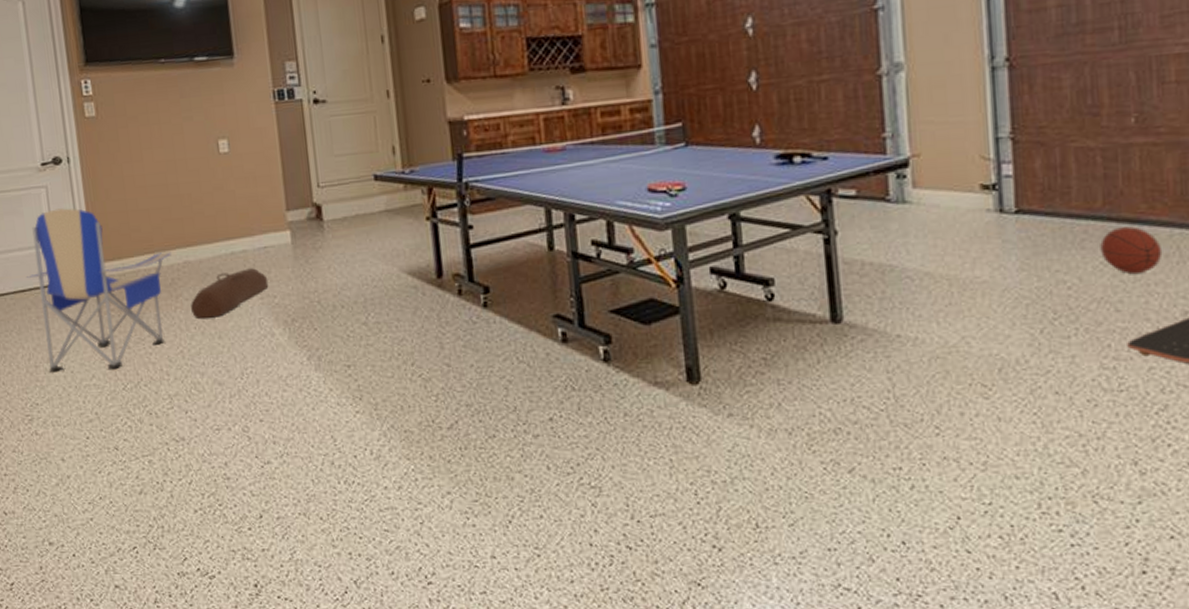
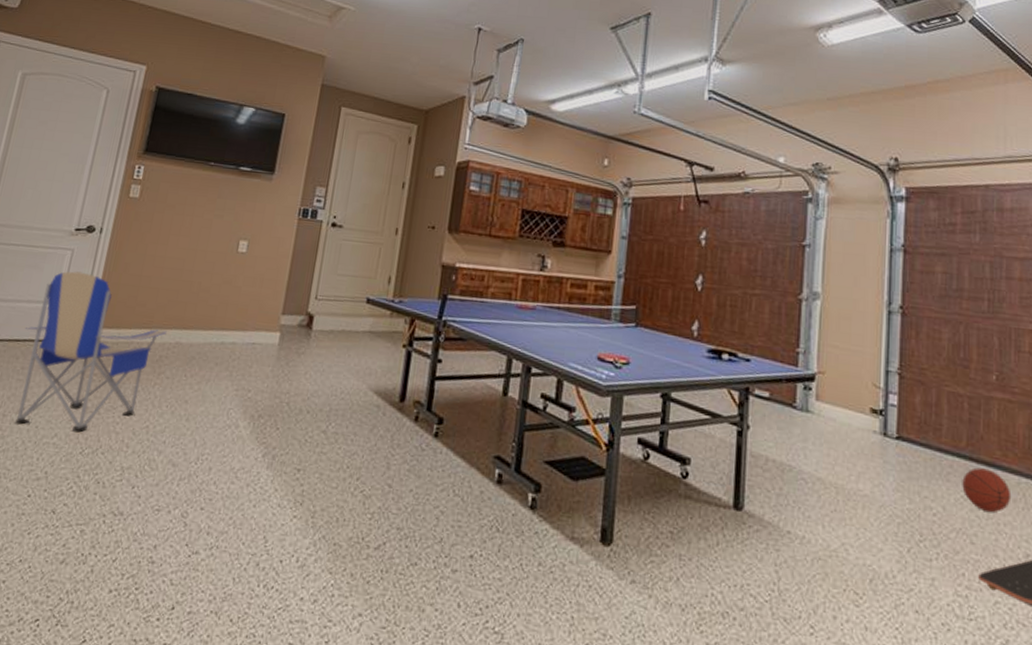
duffel bag: present [190,268,269,318] -> none [168,359,248,400]

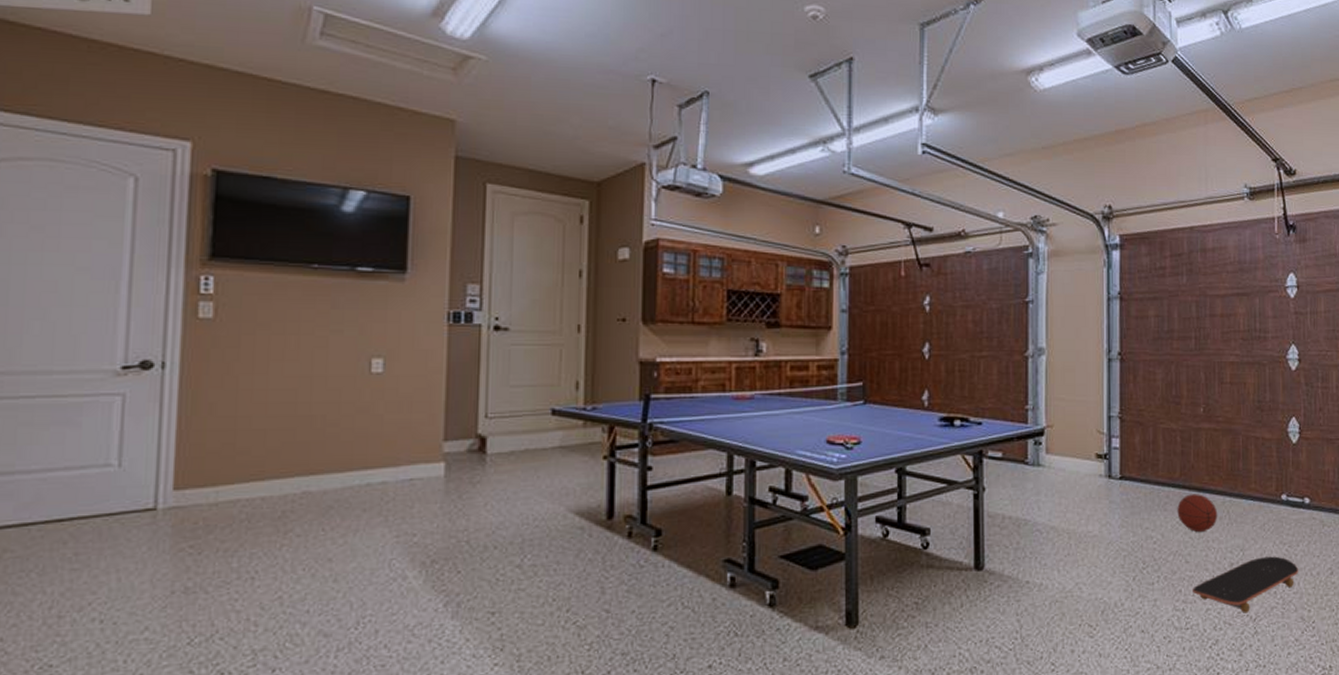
folding chair: present [14,271,167,433] -> none [70,421,287,625]

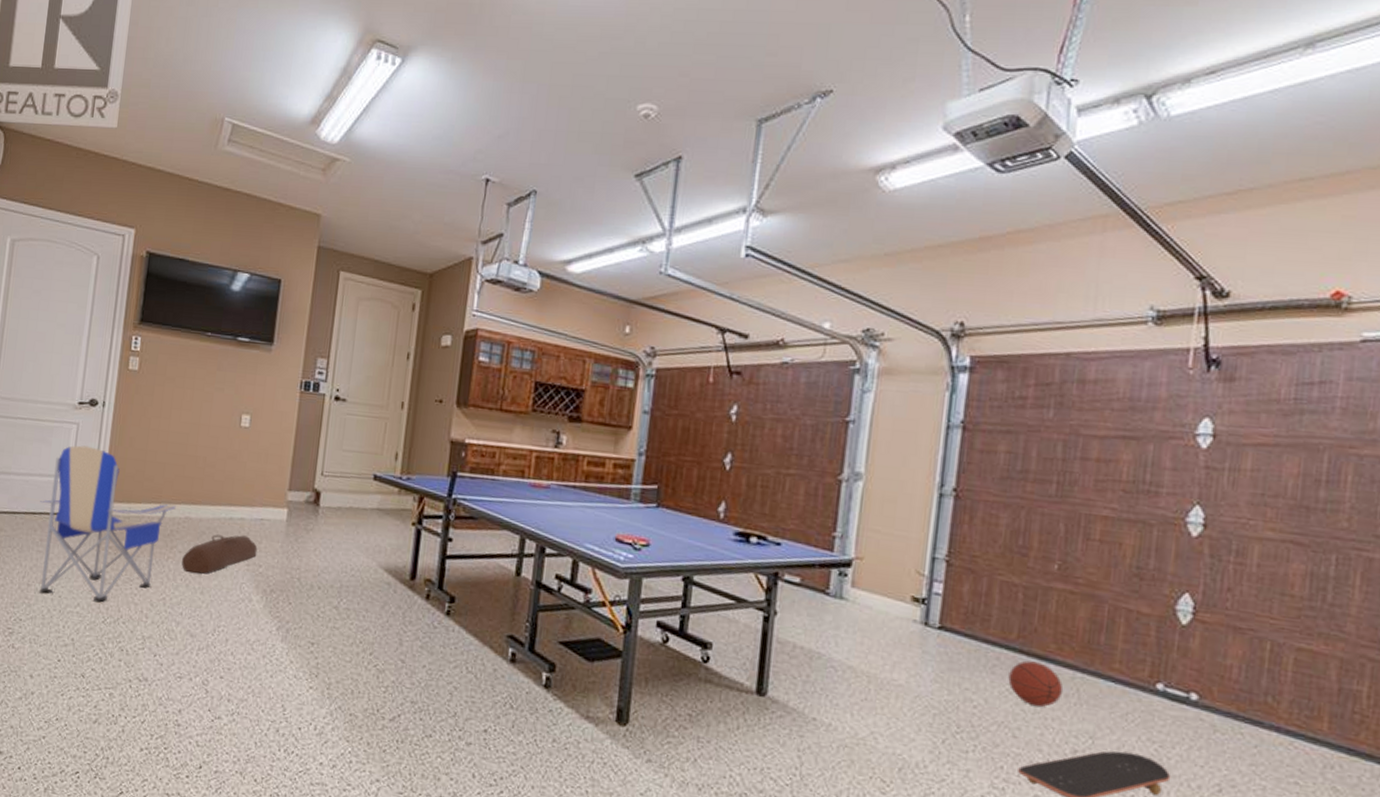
folding chair: none [70,421,287,625] -> present [38,445,176,603]
duffel bag: none [301,502,409,558] -> present [181,534,258,574]

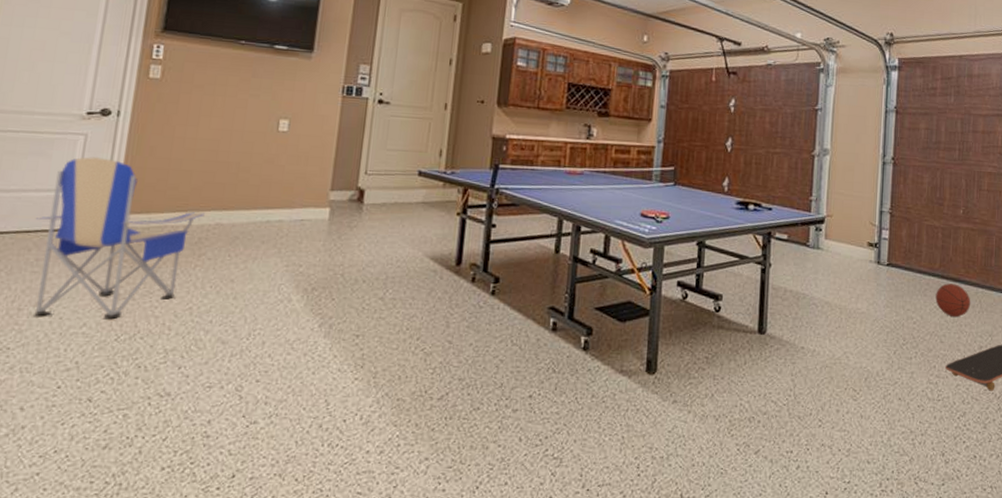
duffel bag: present [181,534,258,574] -> none [210,237,298,279]

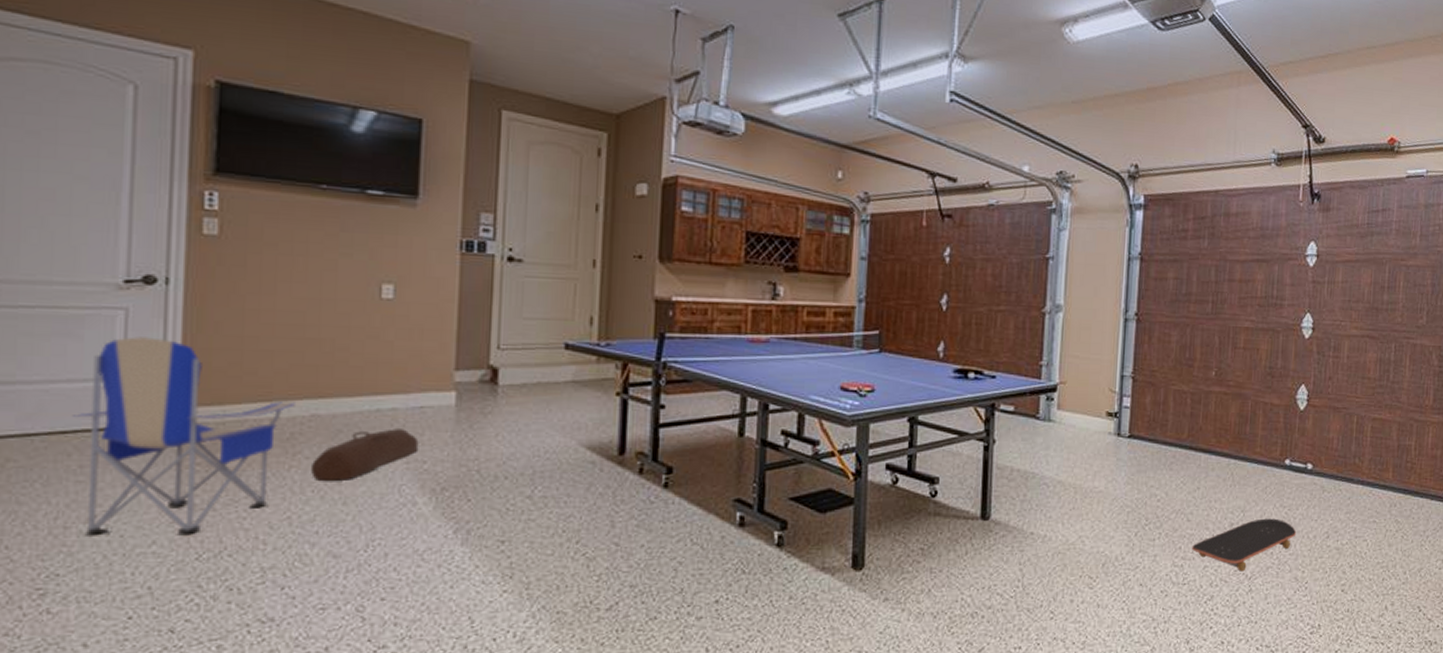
duffel bag: none [210,237,298,279] -> present [310,429,419,480]
basketball: present [935,283,971,317] -> none [1182,455,1222,492]

